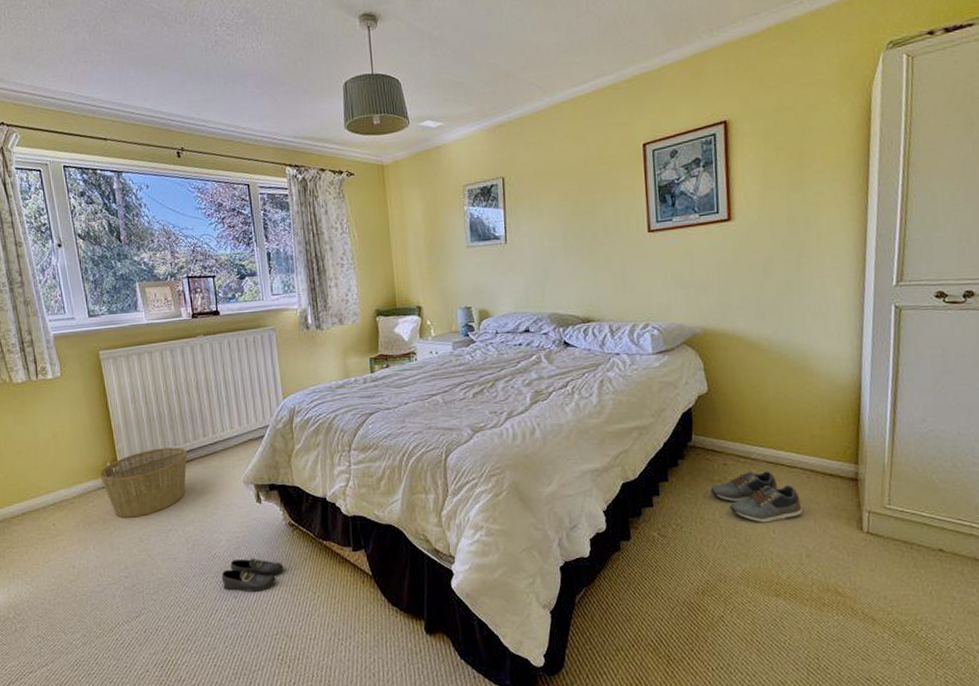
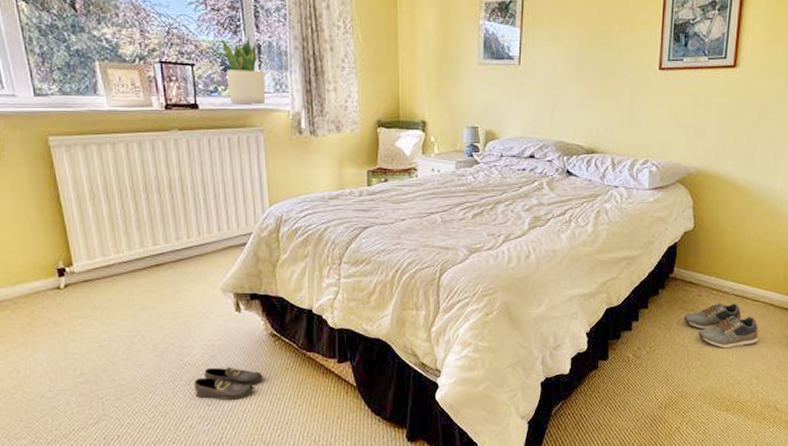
basket: present [99,447,188,518] -> none [49,249,157,322]
planter: none [236,246,276,308] -> present [220,36,266,105]

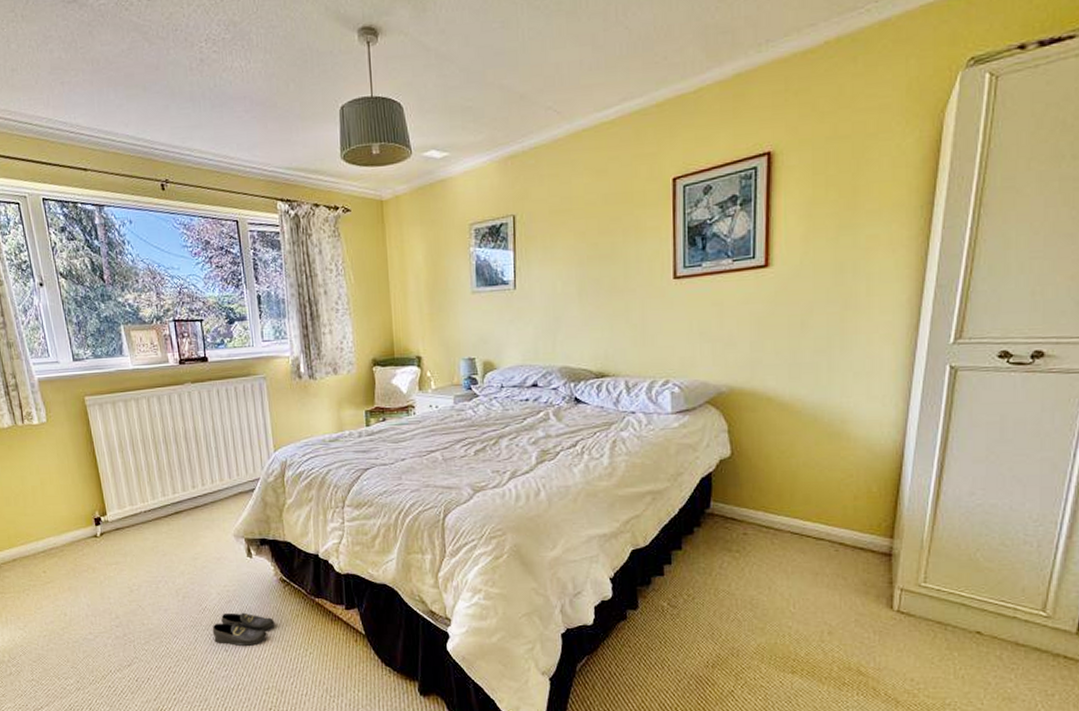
planter: present [220,36,266,105] -> none [225,288,267,355]
shoe: present [684,303,759,348] -> none [727,542,827,597]

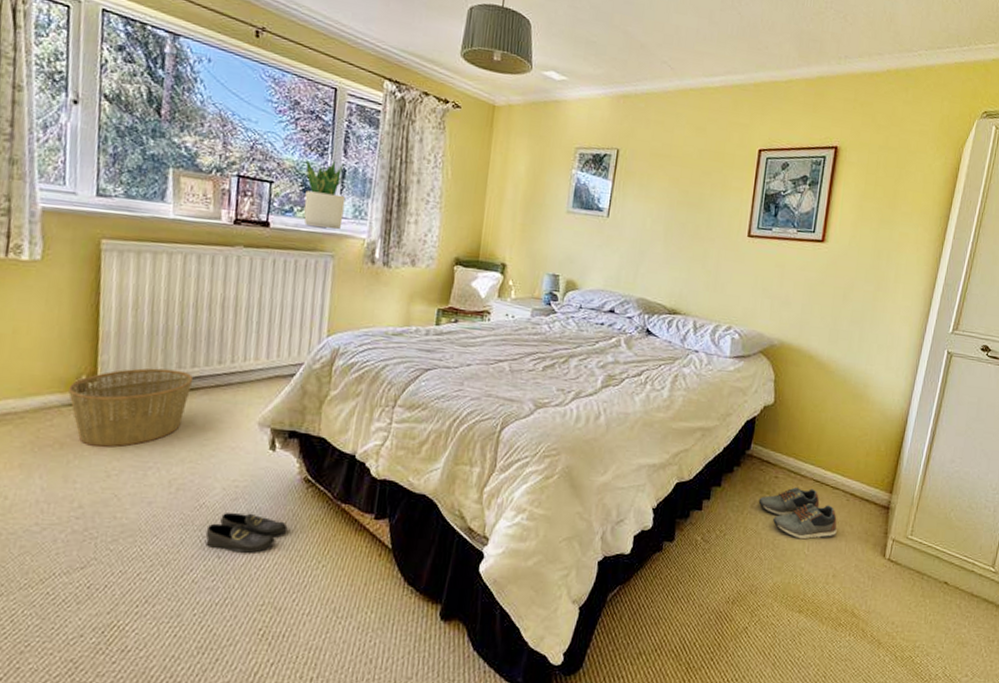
basket: none [88,498,177,568] -> present [67,368,194,447]
planter: none [225,288,267,355] -> present [303,160,346,230]
shoe: none [727,542,827,597] -> present [758,487,837,540]

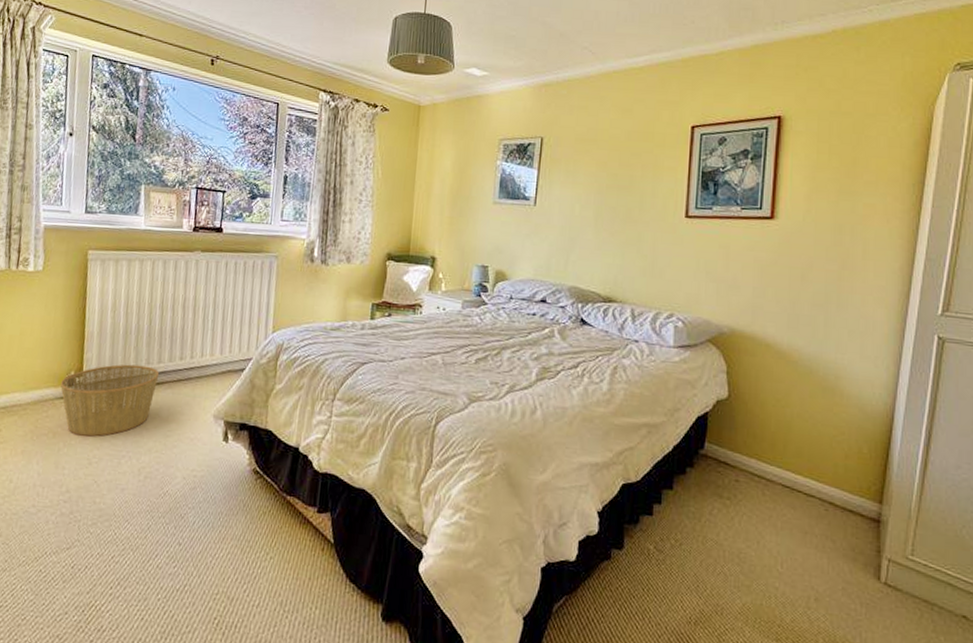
slipper: present [205,513,288,553] -> none [168,501,239,542]
planter: present [303,160,346,230] -> none [251,168,288,232]
shoe: present [758,487,837,540] -> none [718,493,816,555]

